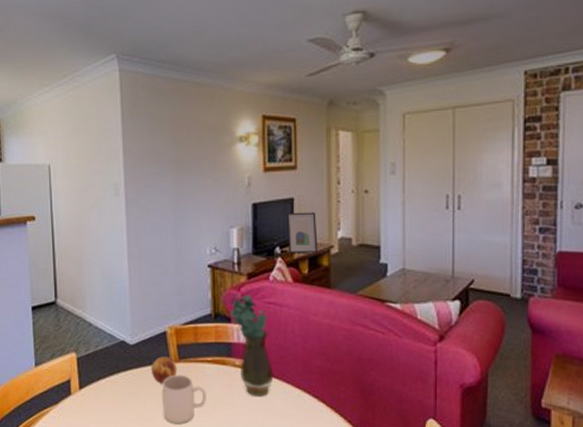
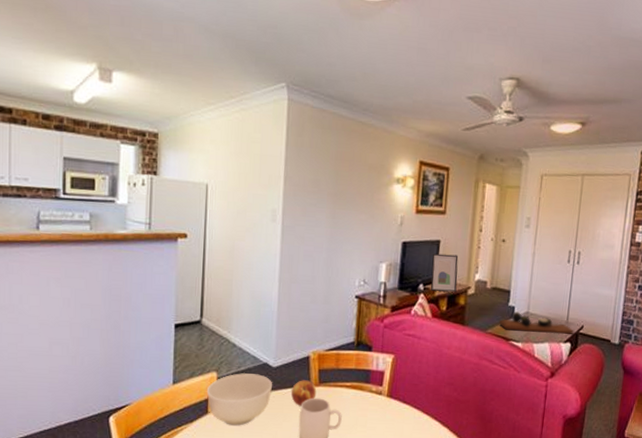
bowl: none [67,352,132,406] -> present [206,373,273,426]
vase: present [229,291,274,396] -> none [371,323,406,421]
decorative tray: none [371,269,463,292] -> present [499,311,574,335]

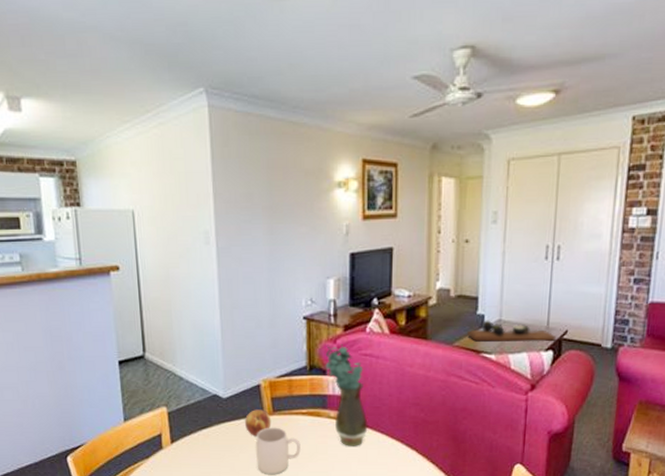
bowl: present [206,373,273,426] -> none [158,406,225,460]
vase: none [371,323,406,421] -> present [325,343,368,446]
picture frame: present [431,253,459,292] -> none [385,262,416,305]

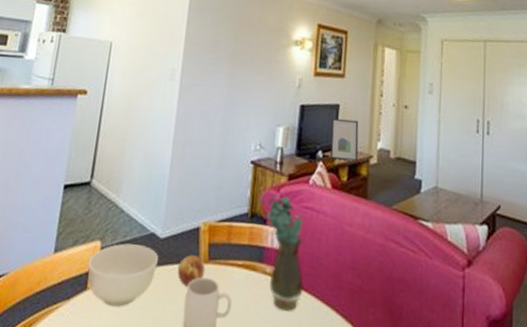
bowl: none [158,406,225,460] -> present [88,243,159,307]
picture frame: none [385,262,416,305] -> present [330,118,359,161]
decorative tray: present [467,320,557,342] -> none [406,185,490,215]

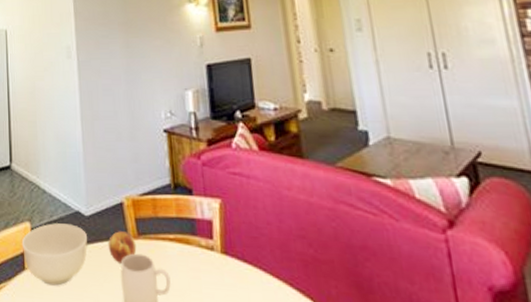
vase: present [266,192,304,311] -> none [189,159,247,286]
picture frame: present [330,118,359,161] -> none [245,73,284,118]

